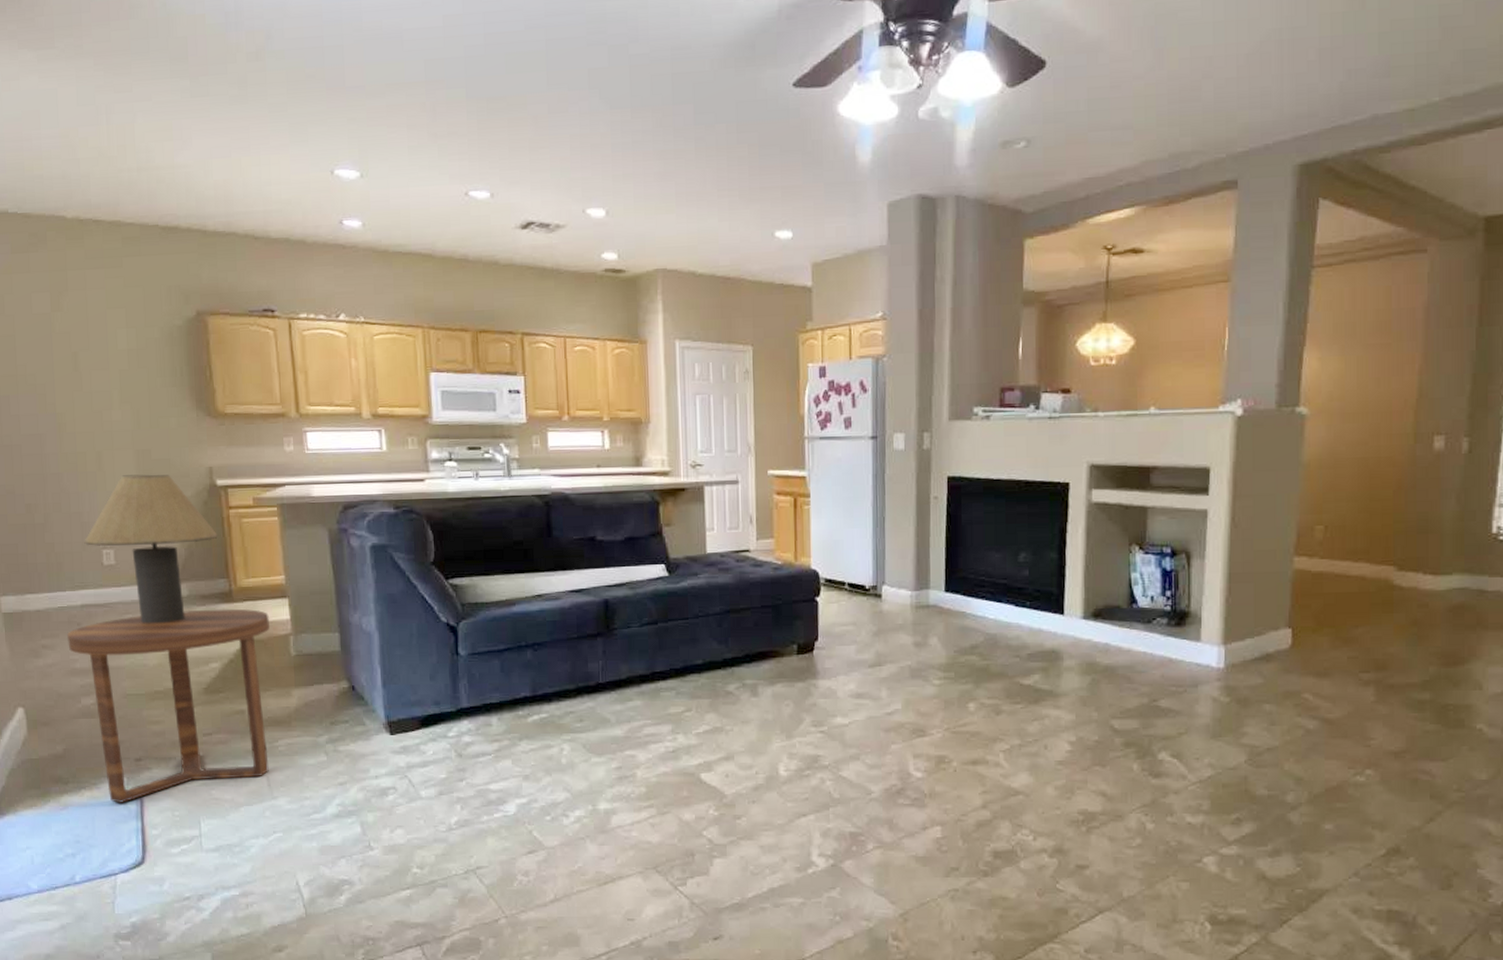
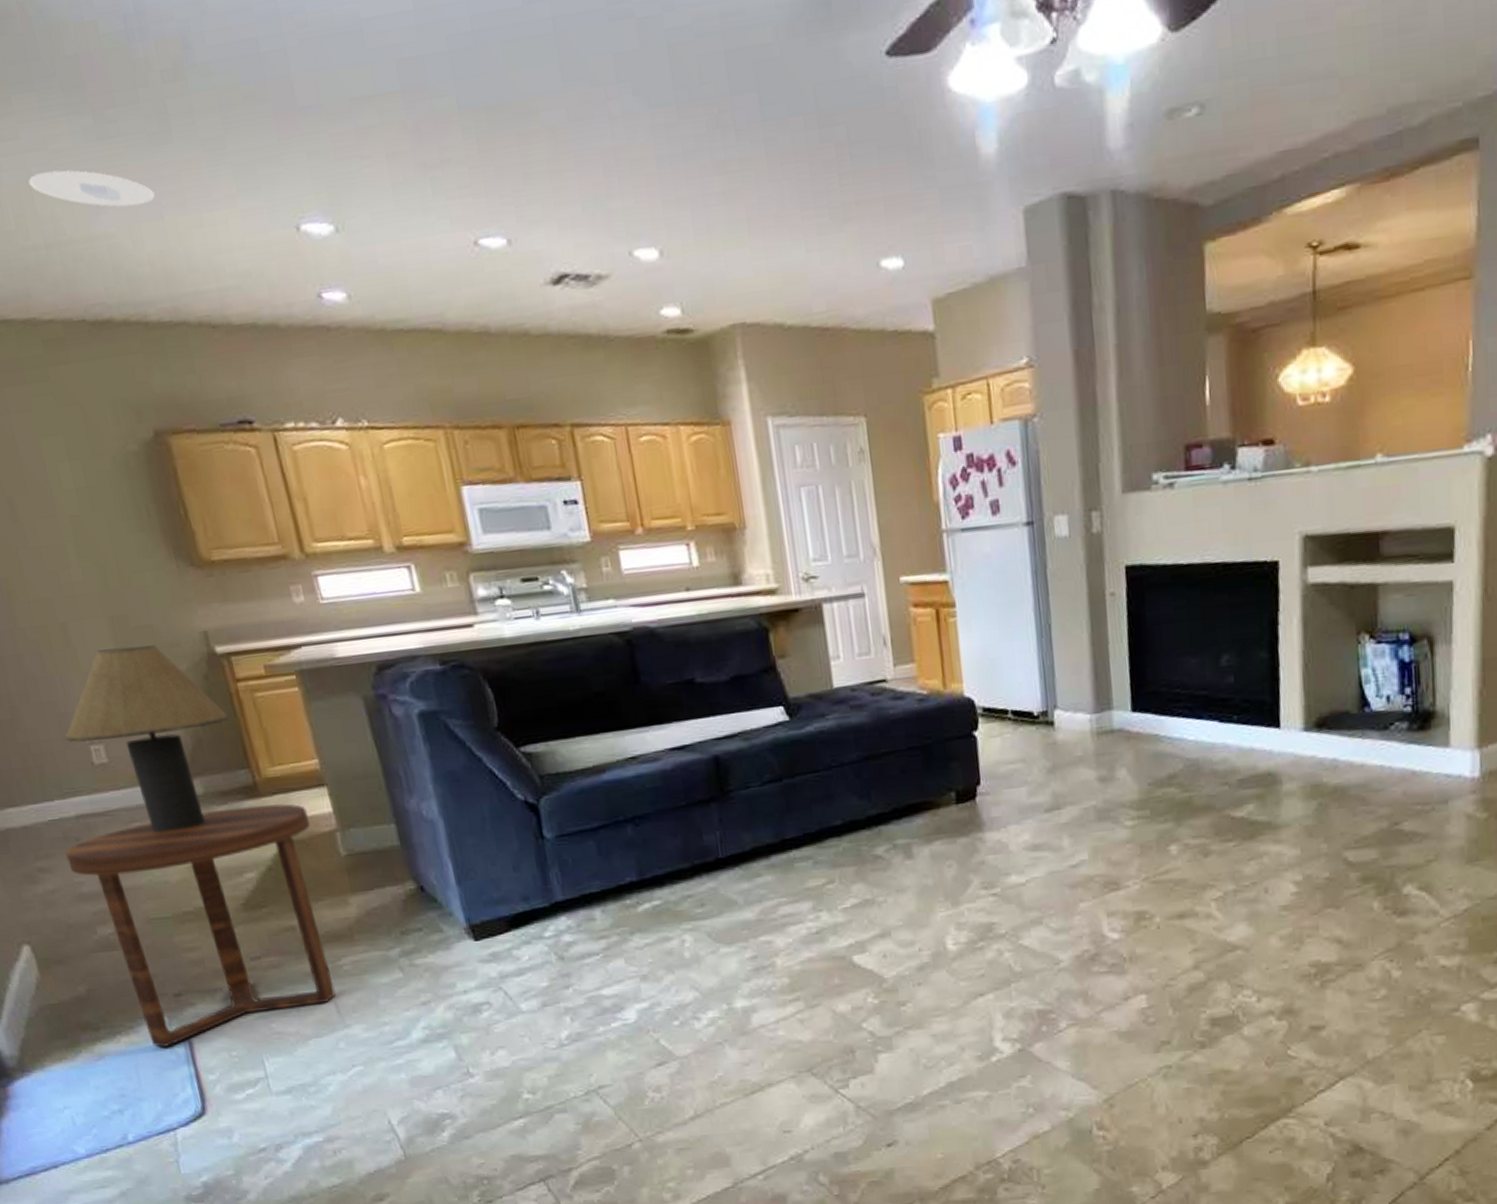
recessed light: none [133,116,227,147] -> present [28,170,155,207]

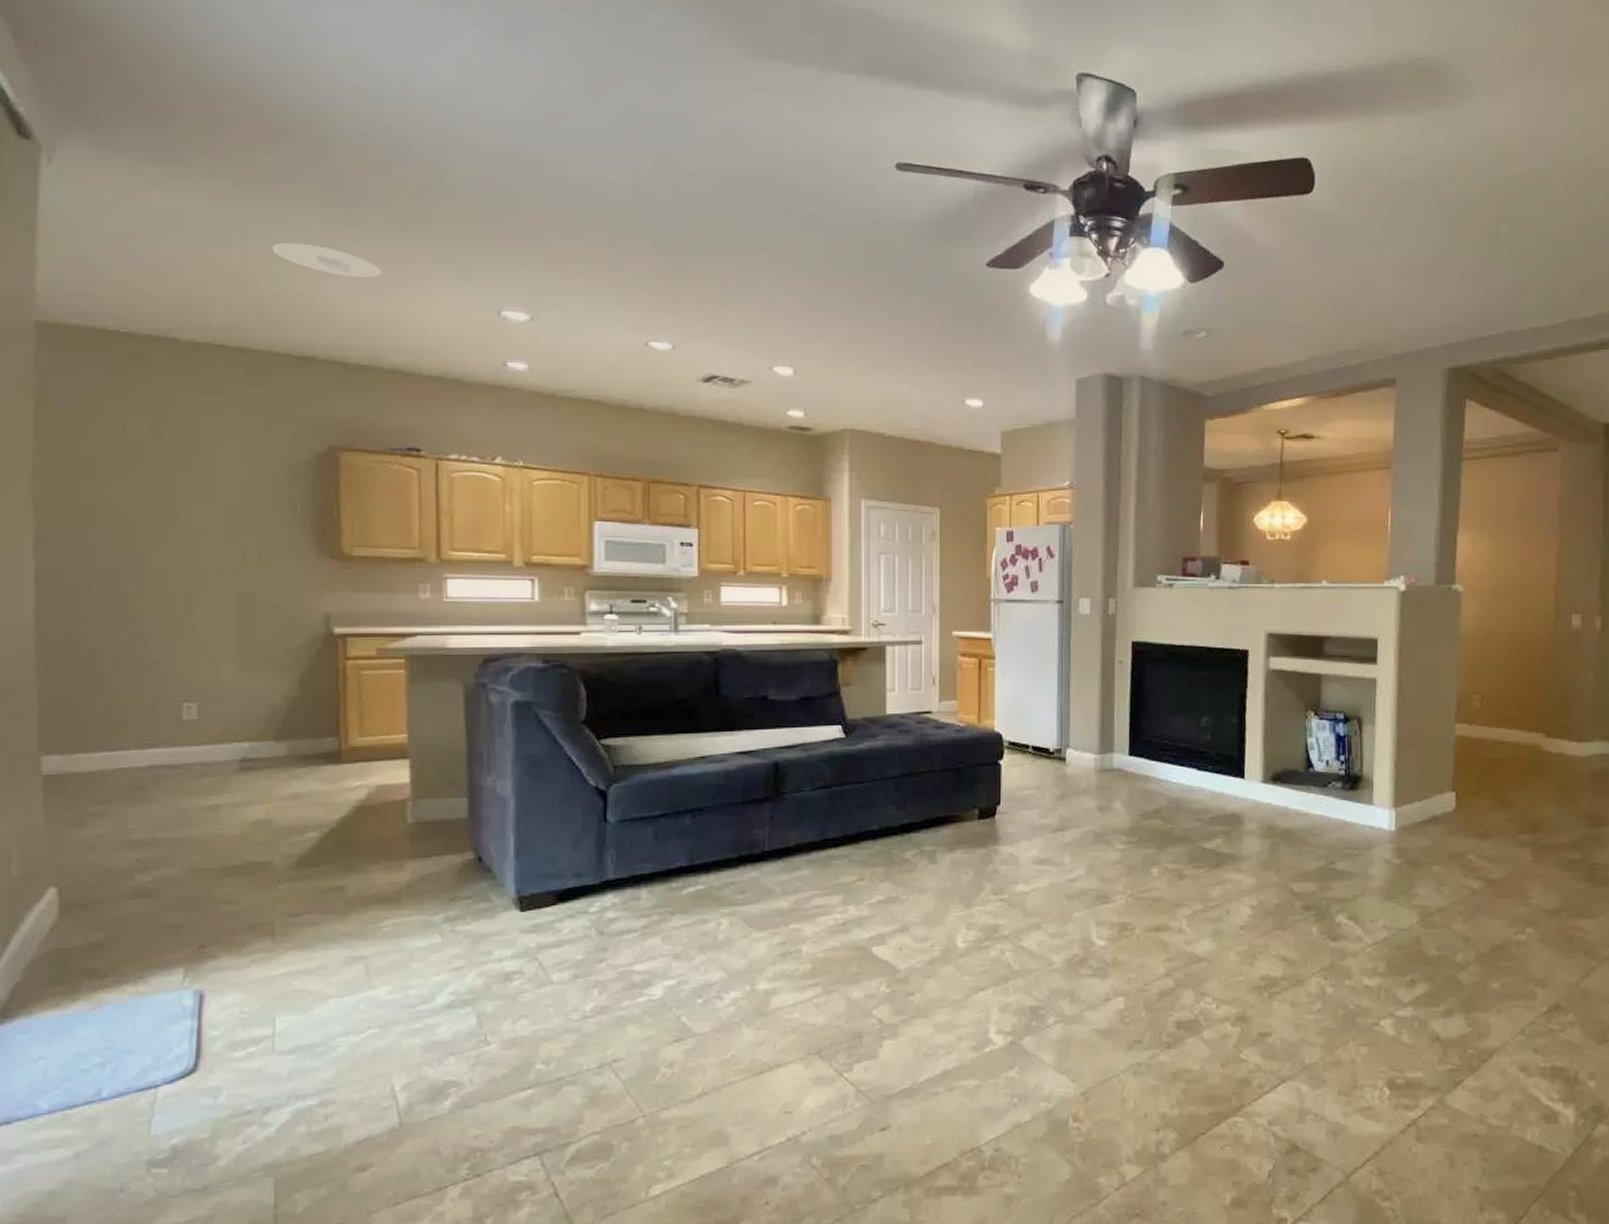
table lamp: present [65,645,228,833] -> none [160,620,330,788]
side table: present [65,804,336,1047] -> none [125,770,384,999]

